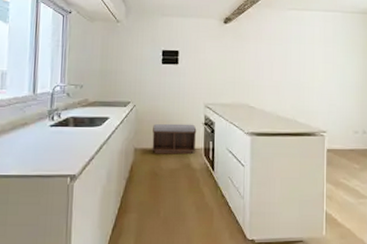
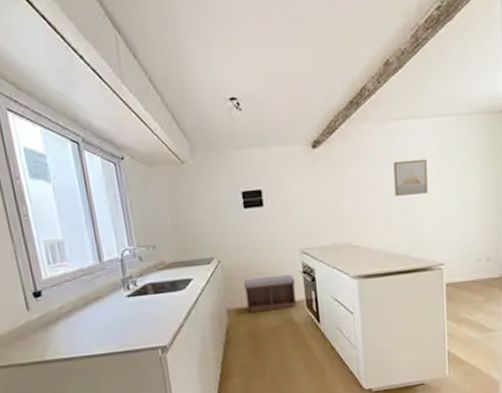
wall art: none [288,41,316,70] -> present [393,159,428,196]

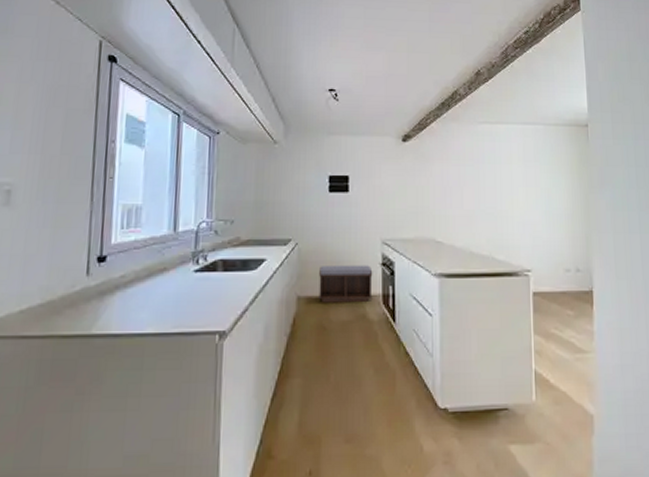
wall art: present [393,159,428,196] -> none [481,161,515,196]

